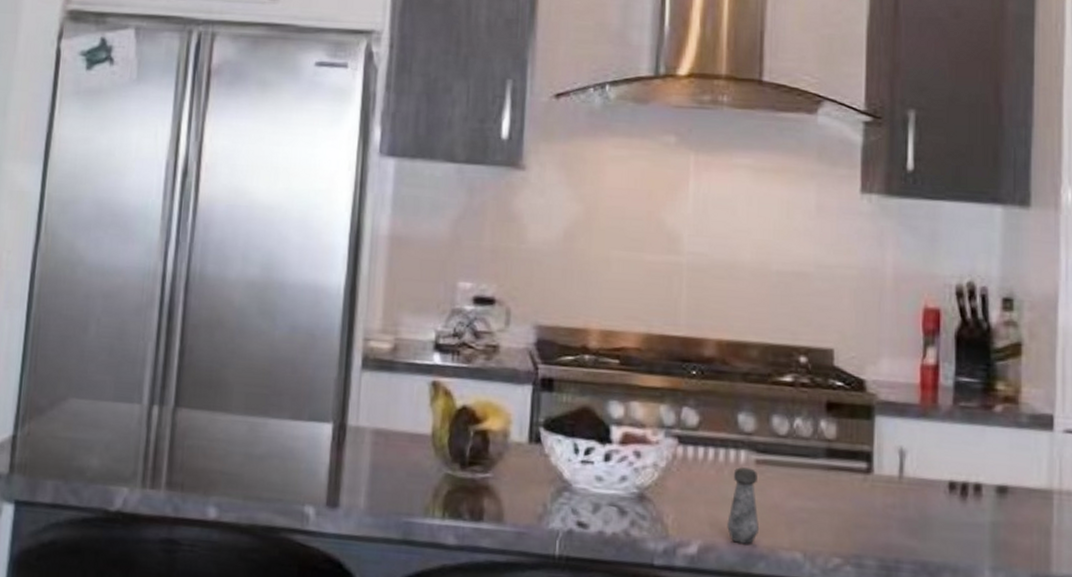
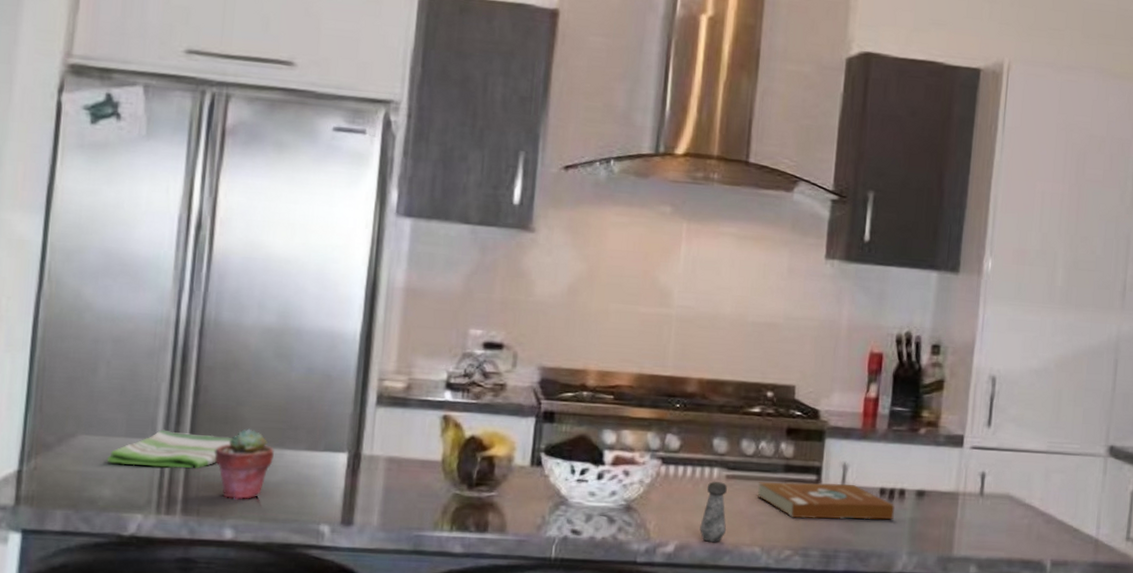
dish towel: none [95,393,216,438] -> present [106,429,232,469]
potted succulent: none [198,393,258,475] -> present [214,428,274,500]
book: none [794,469,969,523] -> present [757,482,895,520]

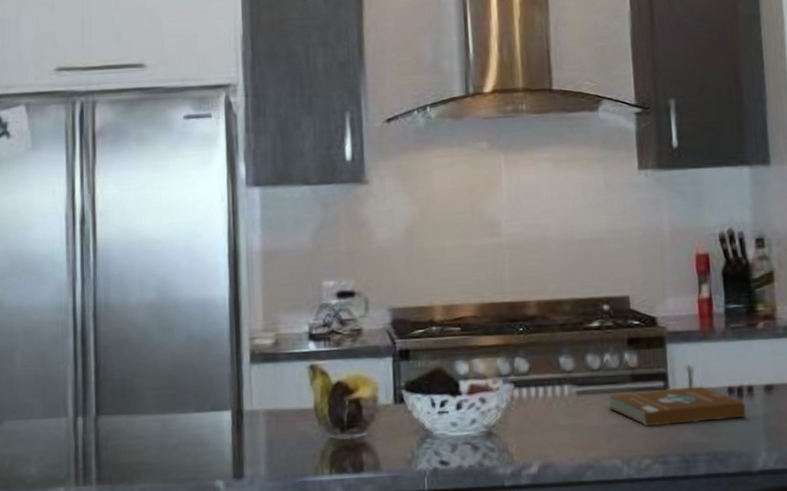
dish towel: present [106,429,232,469] -> none [29,407,132,444]
potted succulent: present [214,428,274,500] -> none [118,398,168,466]
salt shaker: present [700,482,727,542] -> none [559,399,585,459]

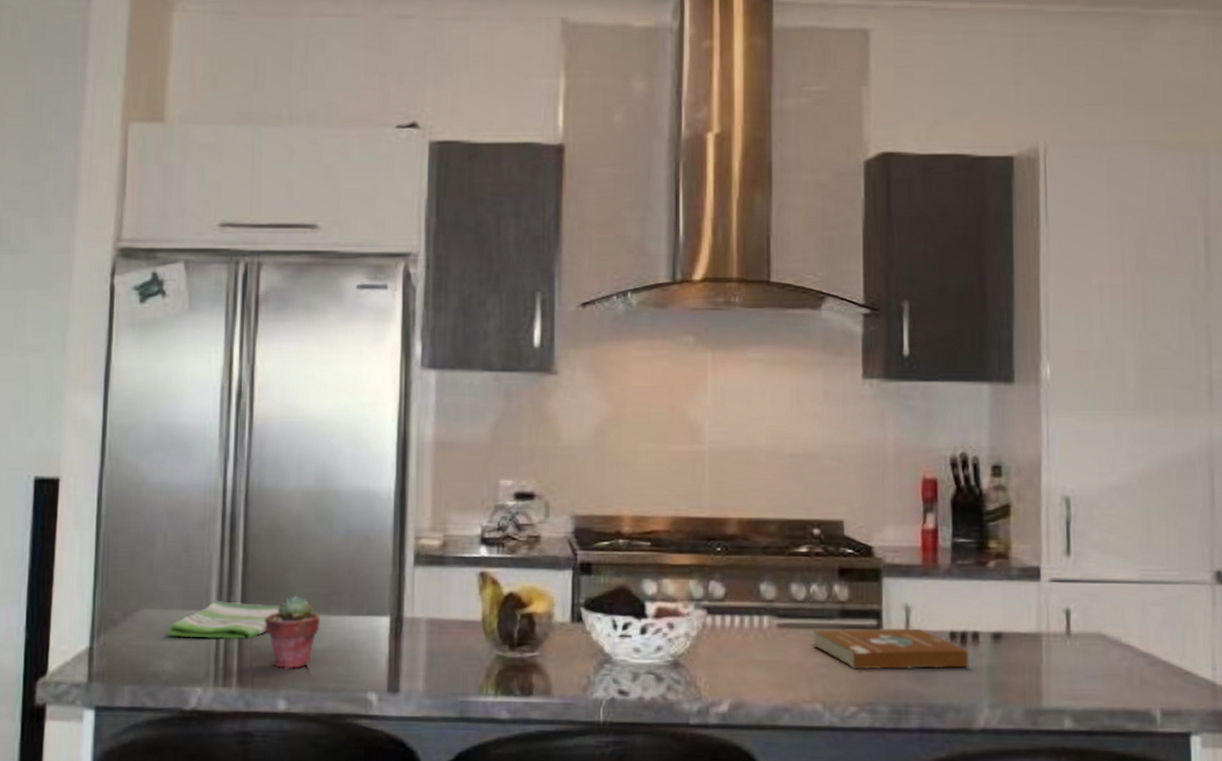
dish towel: none [29,407,132,444] -> present [167,600,280,640]
potted succulent: none [118,398,168,466] -> present [265,595,320,670]

